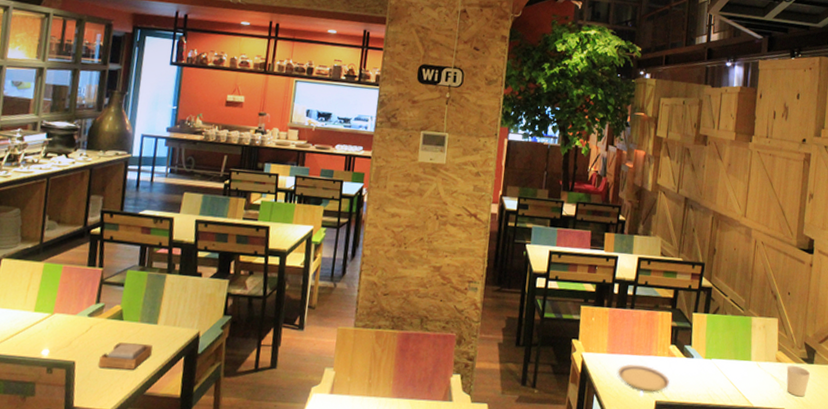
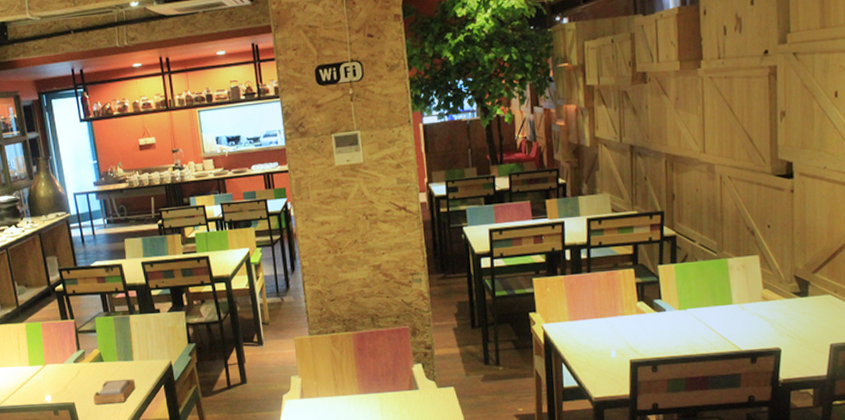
plate: present [618,364,669,392] -> none [583,326,642,352]
dixie cup: present [786,365,810,397] -> none [776,301,805,333]

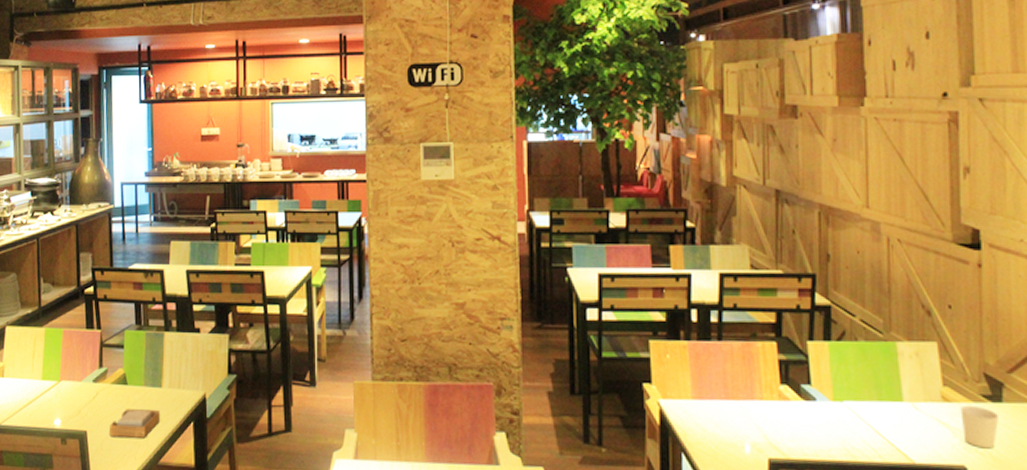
dixie cup: none [776,301,805,333] -> present [960,405,998,449]

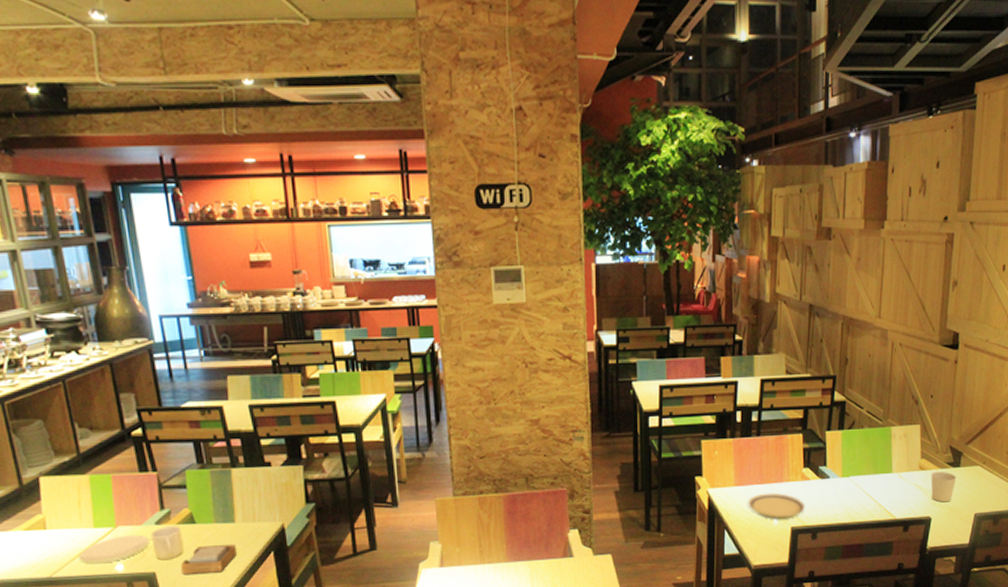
plate: none [26,390,86,417] -> present [79,534,150,564]
mug: none [87,385,115,420] -> present [150,526,184,561]
plate: none [710,411,785,447] -> present [748,492,805,519]

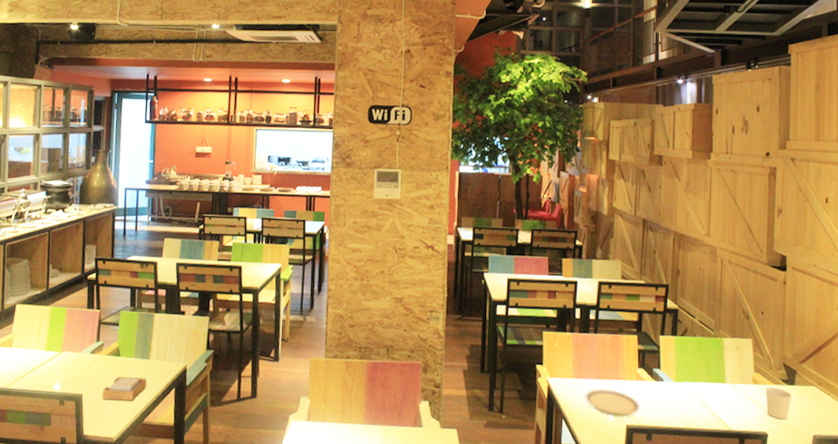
plate: present [79,534,150,564] -> none [30,360,84,382]
mug: present [150,526,184,561] -> none [84,356,109,385]

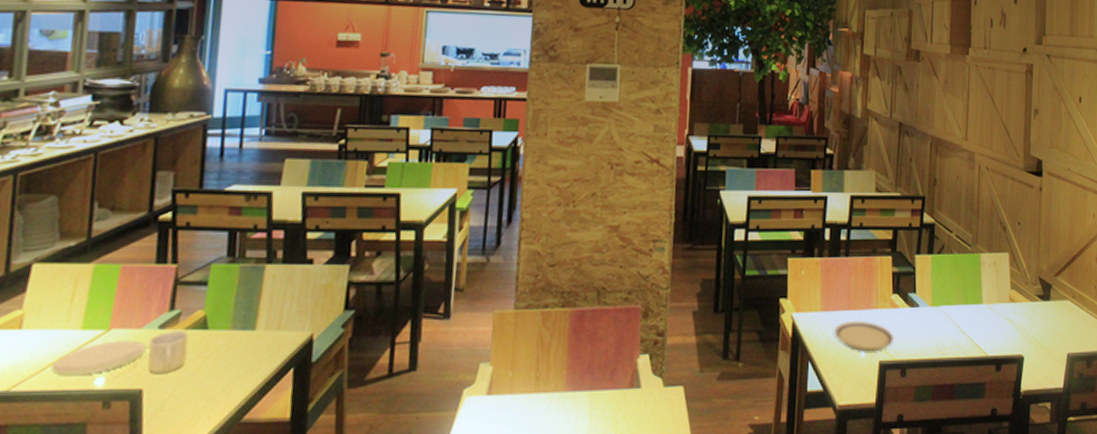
plate: none [30,360,84,382] -> present [52,340,146,376]
mug: none [84,356,109,385] -> present [147,331,189,375]
napkin holder: present [102,376,148,401] -> none [175,356,251,393]
dixie cup: present [765,387,791,420] -> none [1021,304,1047,340]

